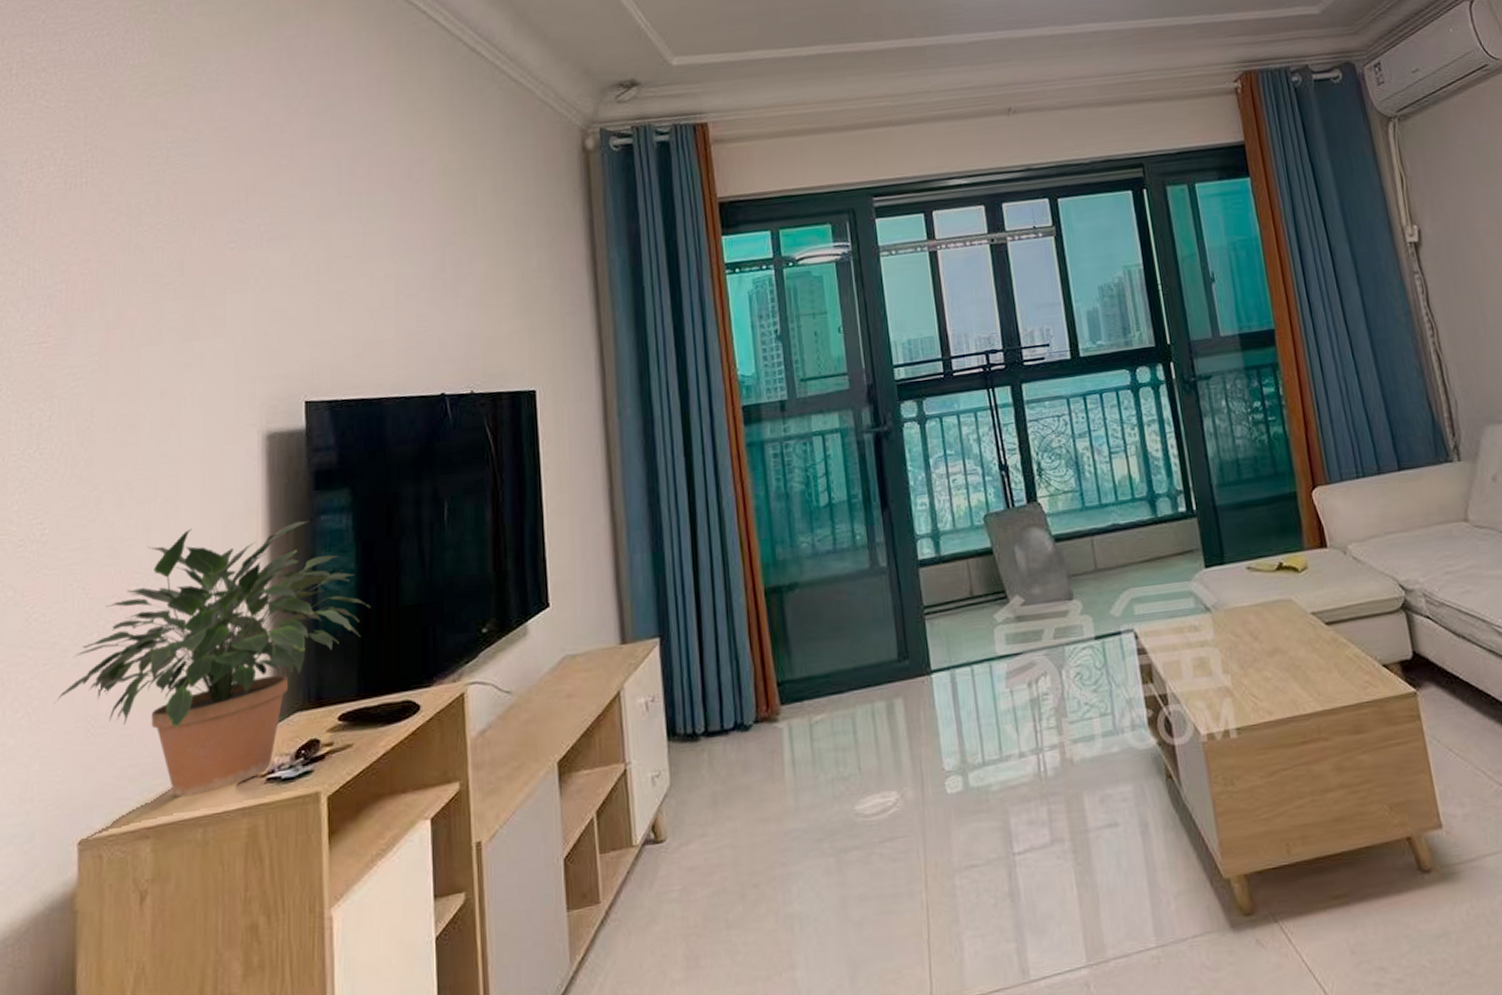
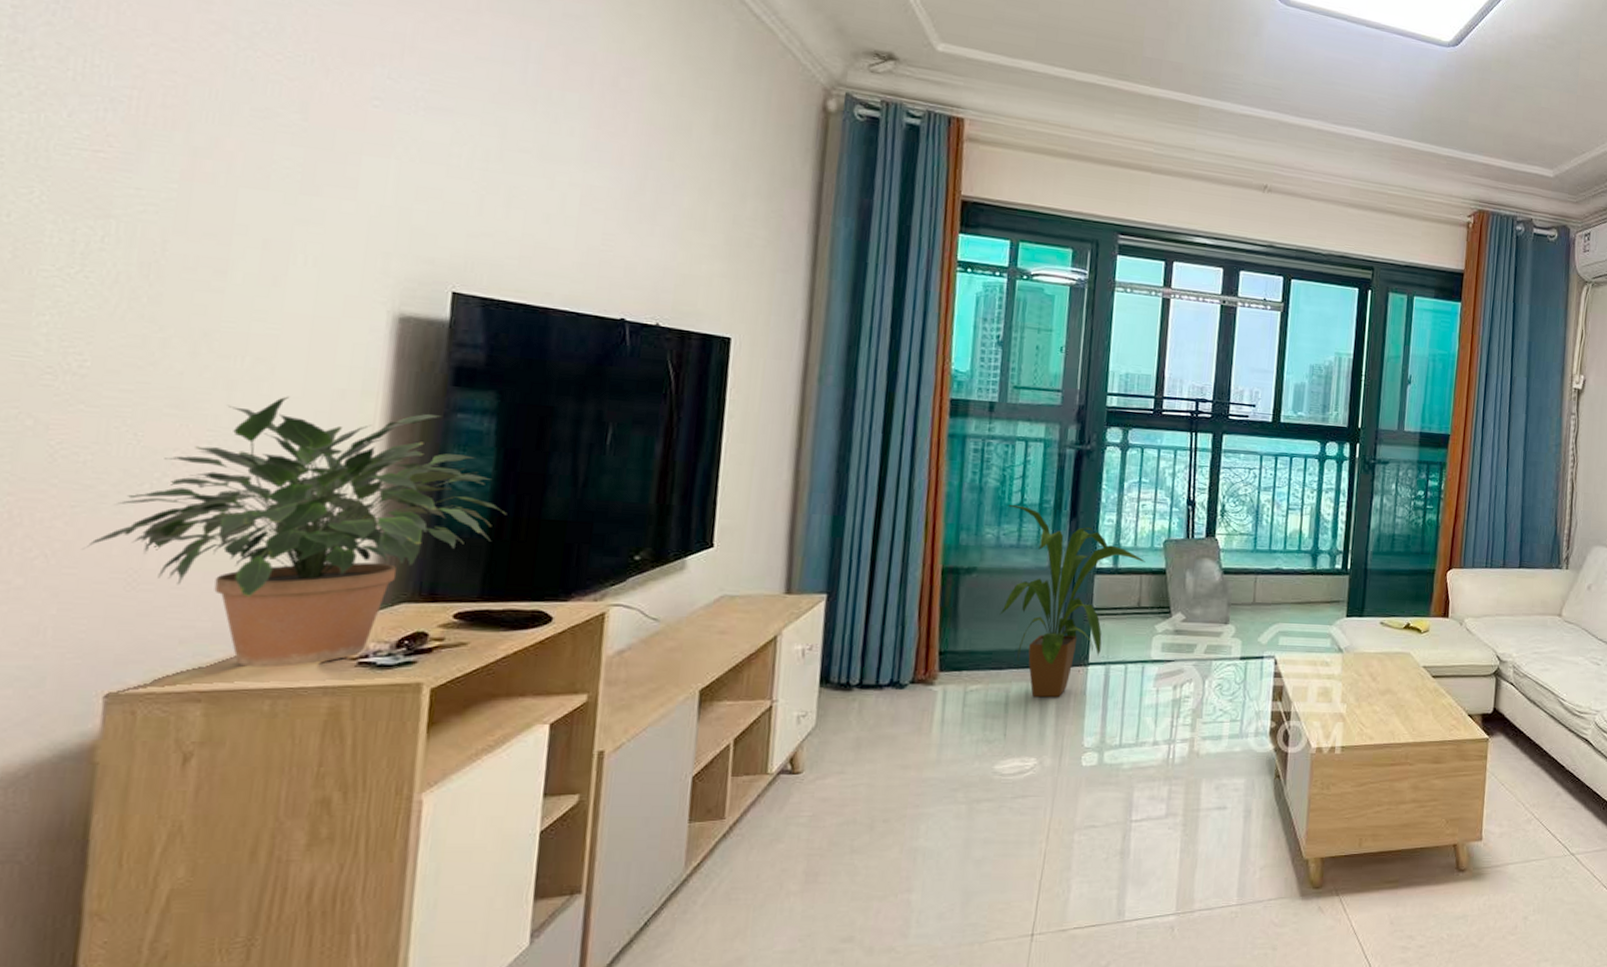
house plant: none [817,506,969,720] -> present [999,505,1146,698]

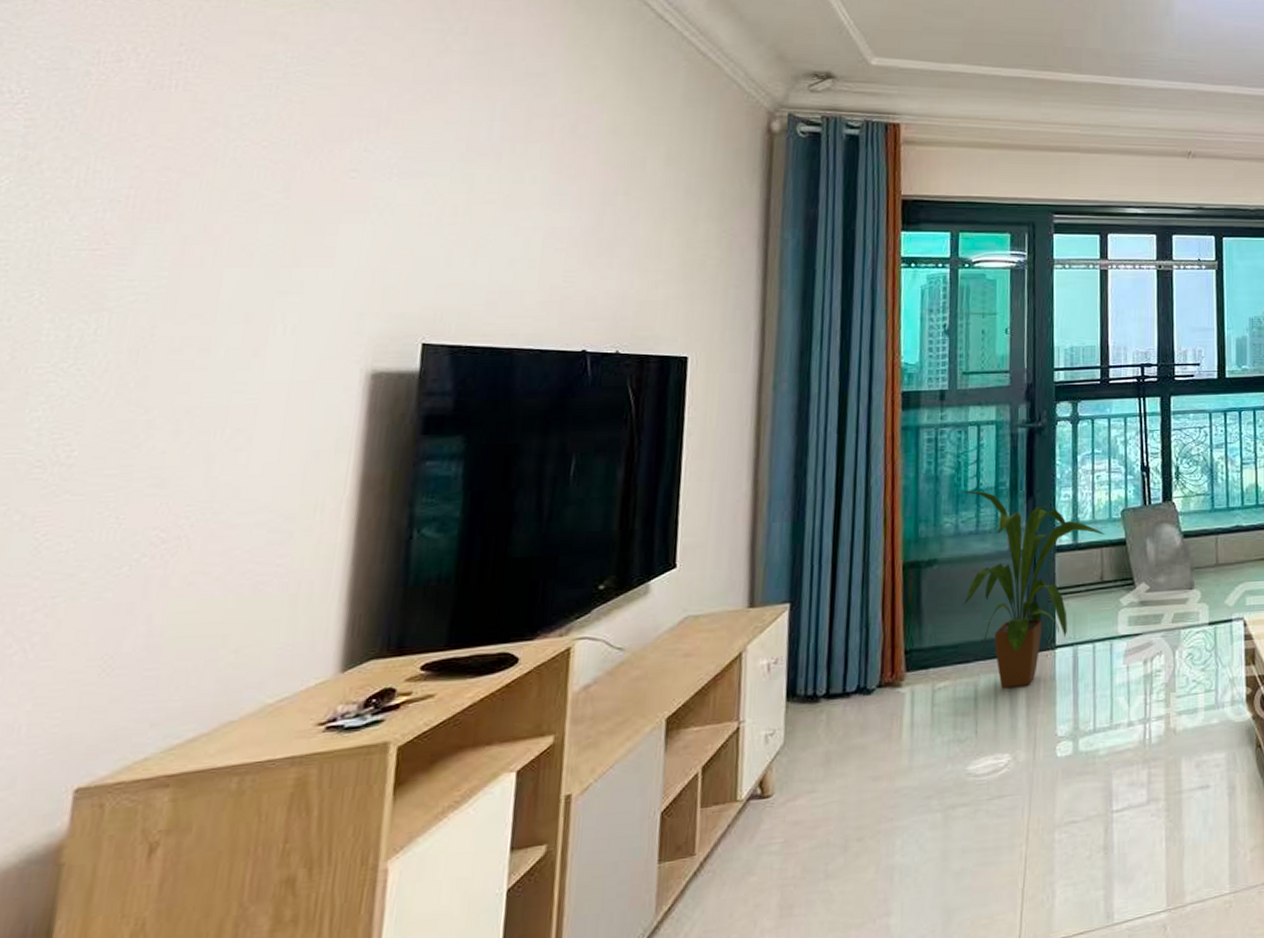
potted plant: present [83,396,506,668] -> none [61,463,473,745]

